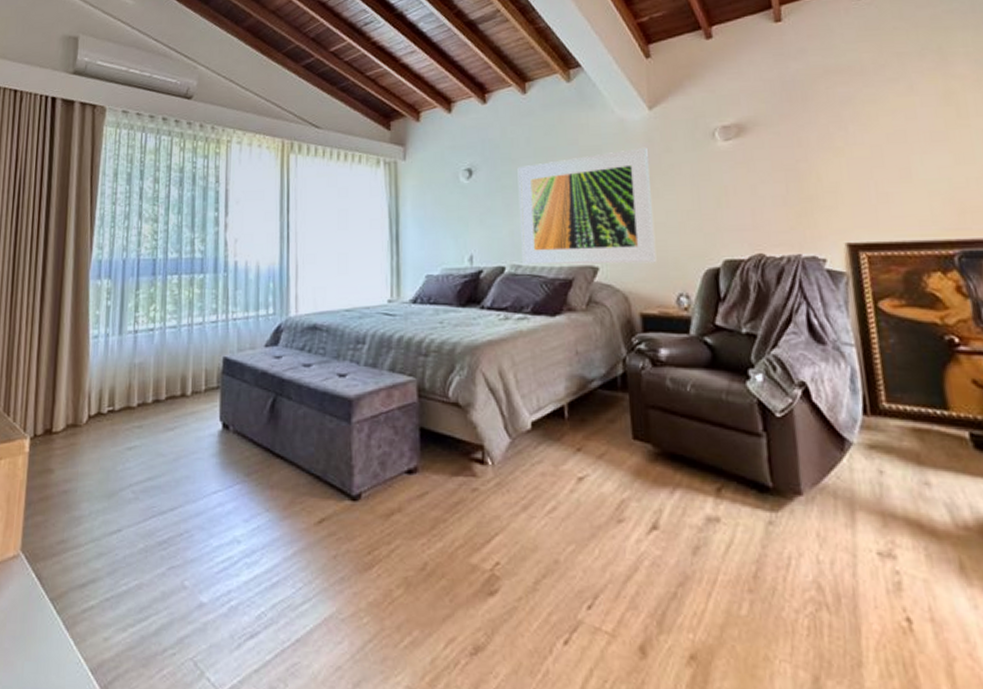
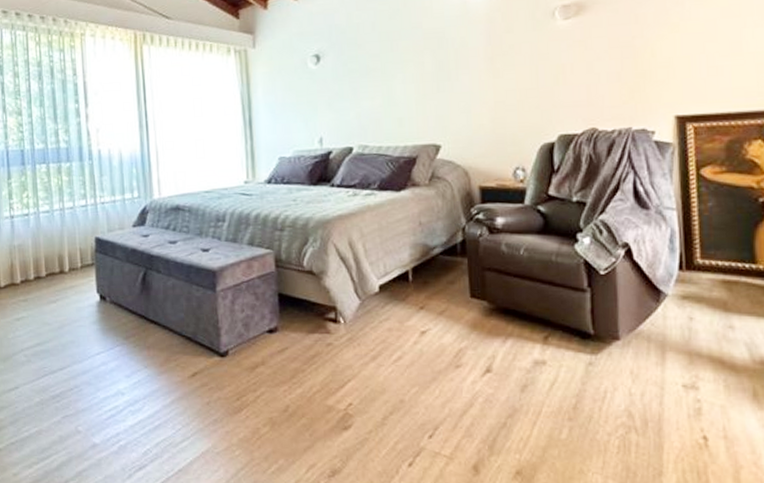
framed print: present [517,147,657,265] -> none [363,28,496,145]

